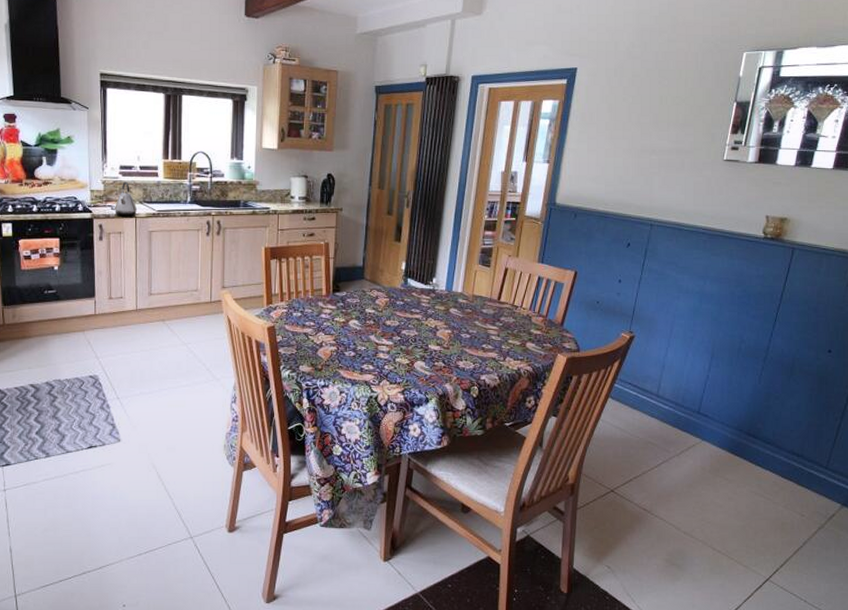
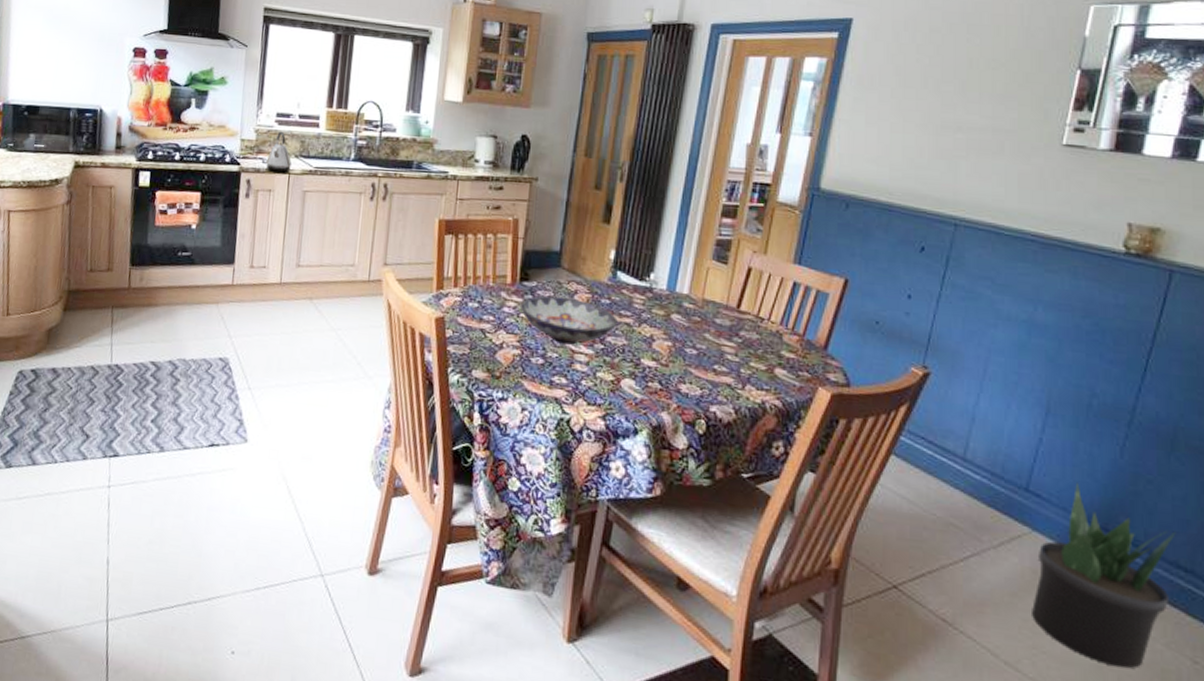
bowl: none [334,302,410,339] -> present [519,296,618,345]
planter: none [702,403,792,525] -> present [1032,482,1176,669]

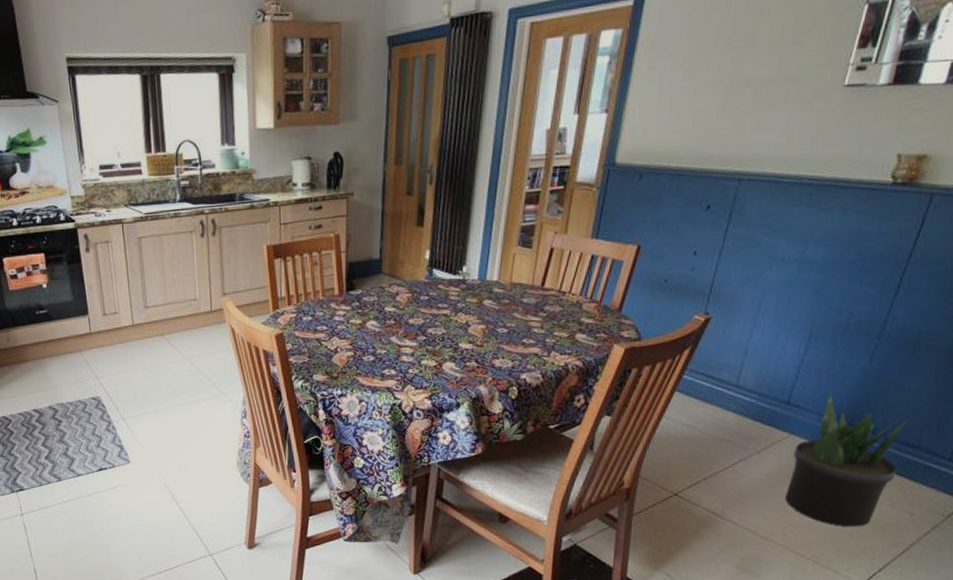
kettle: present [266,131,292,173] -> none [98,183,124,224]
bowl: present [519,296,618,345] -> none [348,299,436,341]

